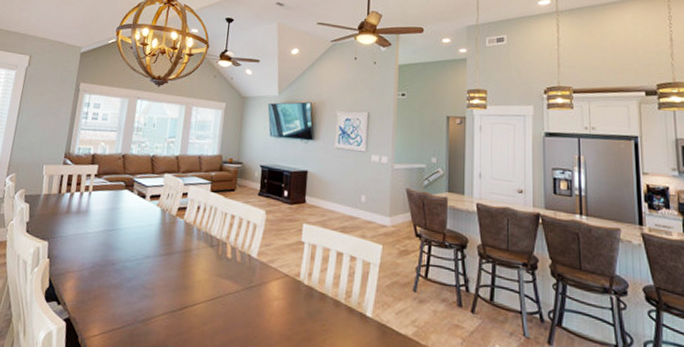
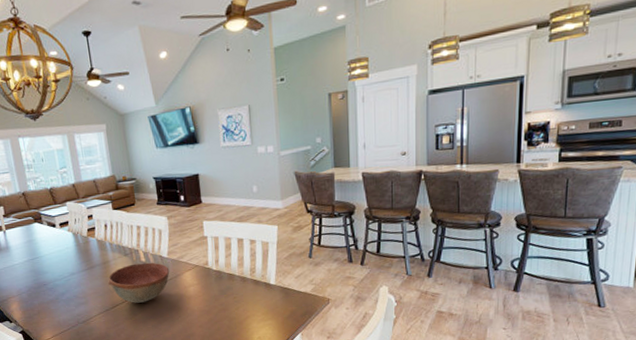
bowl: none [184,258,256,310] -> present [108,262,170,303]

